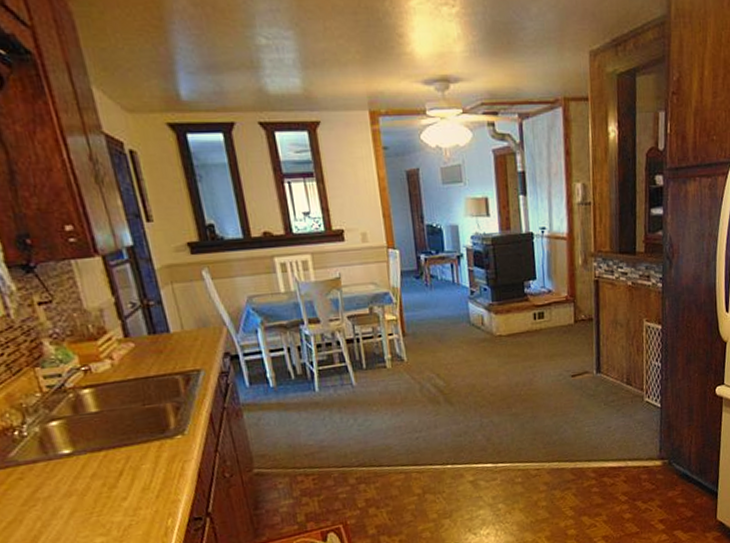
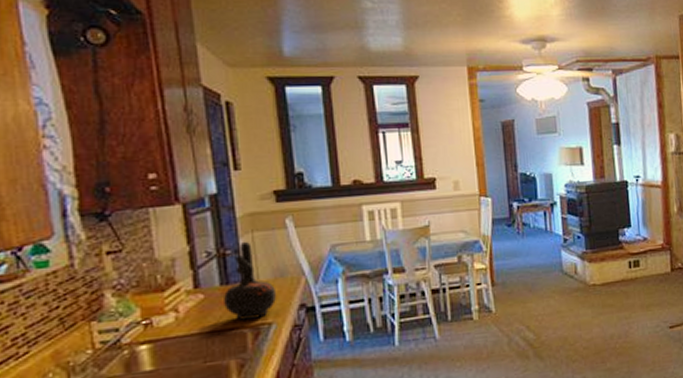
ceramic jug: none [153,292,202,367] -> present [224,241,277,320]

